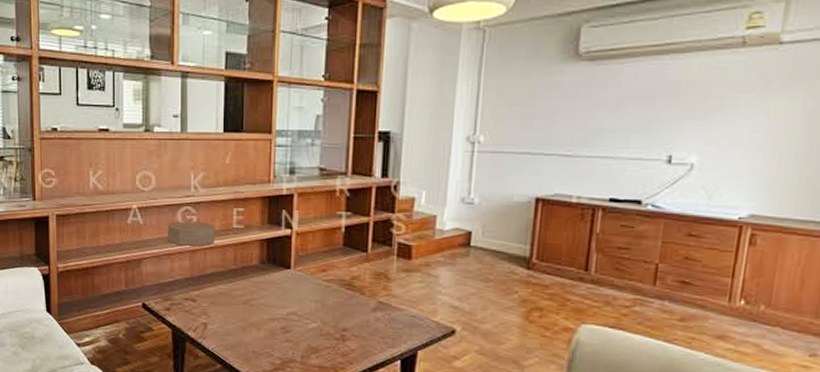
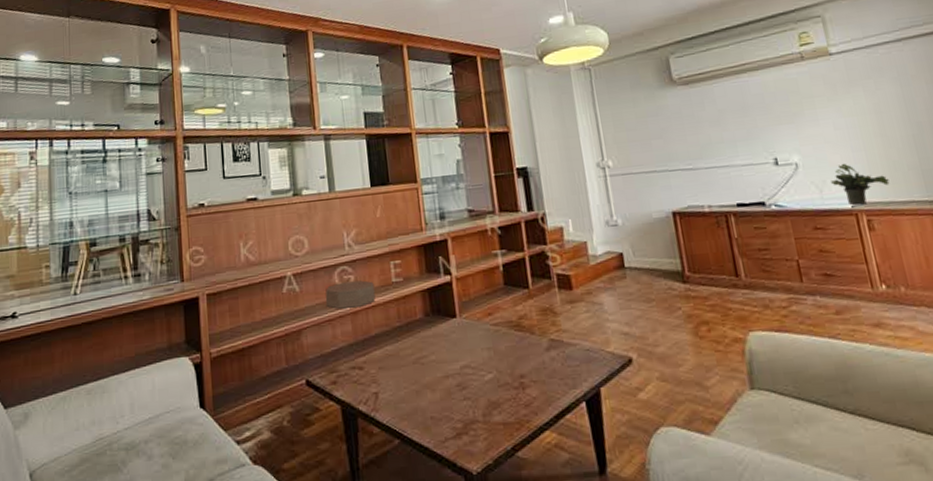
potted plant: none [723,170,794,218] -> present [830,163,890,206]

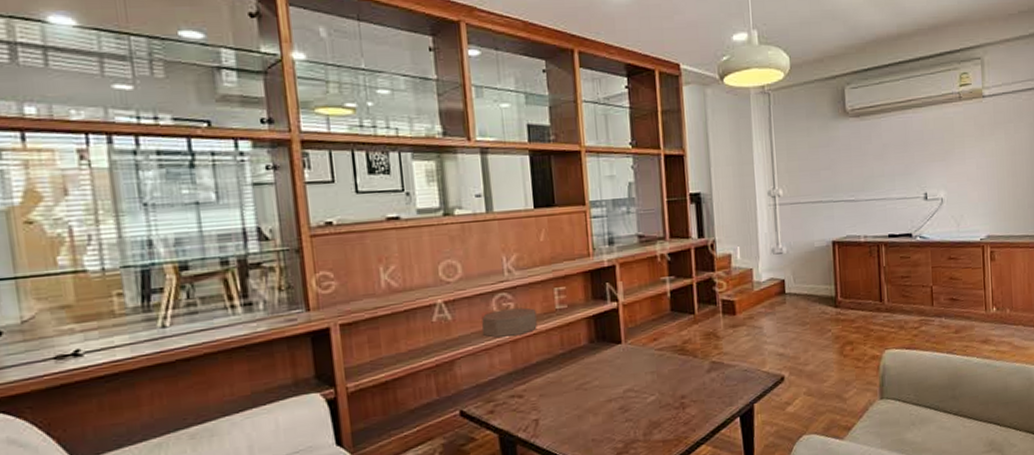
potted plant: present [830,163,890,206] -> none [966,199,1012,239]

